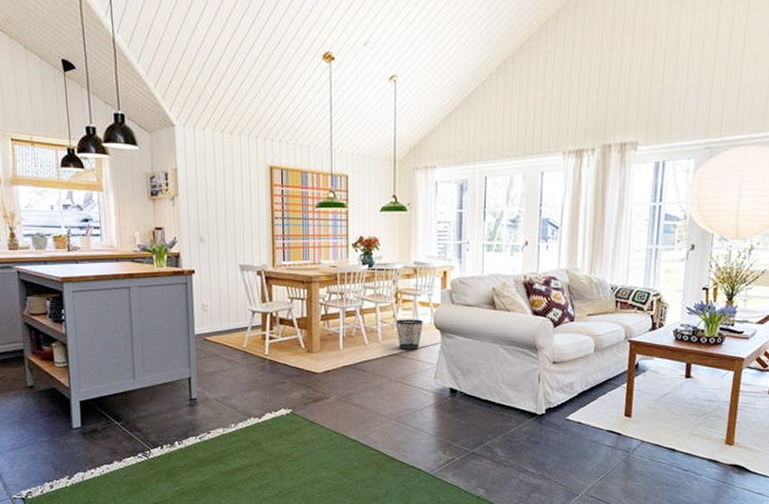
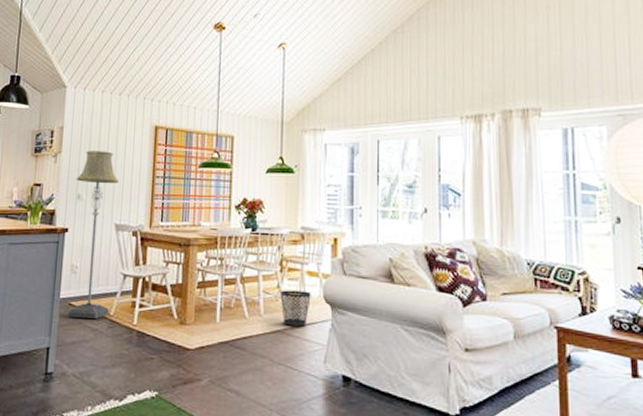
floor lamp: none [196,193,241,351] -> present [67,151,120,318]

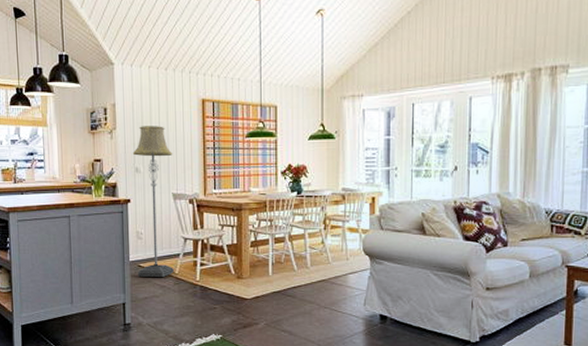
wastebasket: present [280,290,311,327] -> none [325,245,352,276]

